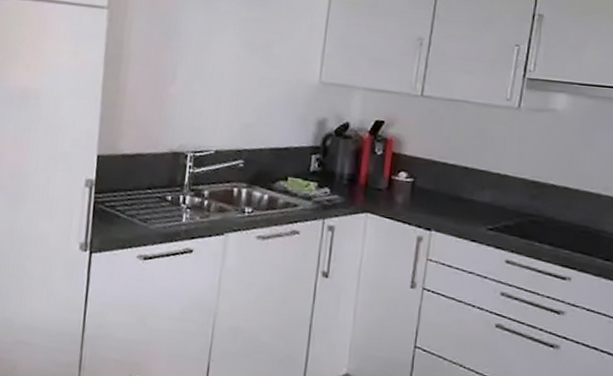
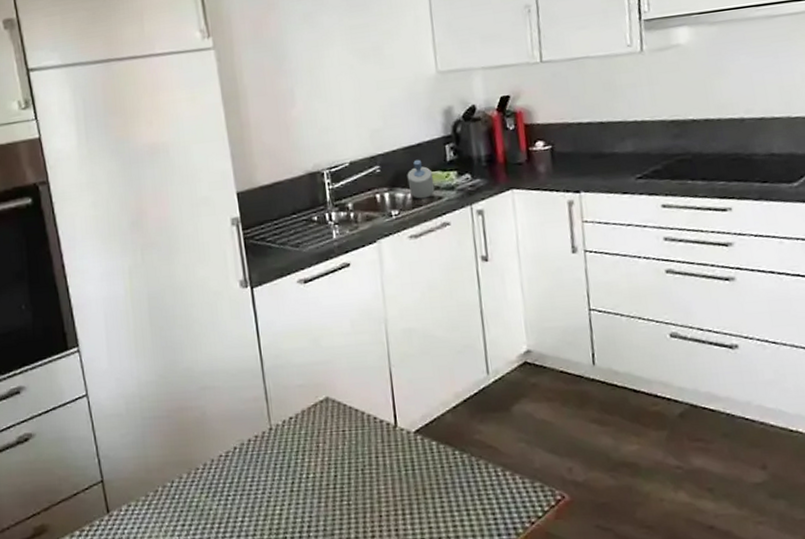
soap dispenser: none [267,162,294,203] -> present [407,159,435,199]

